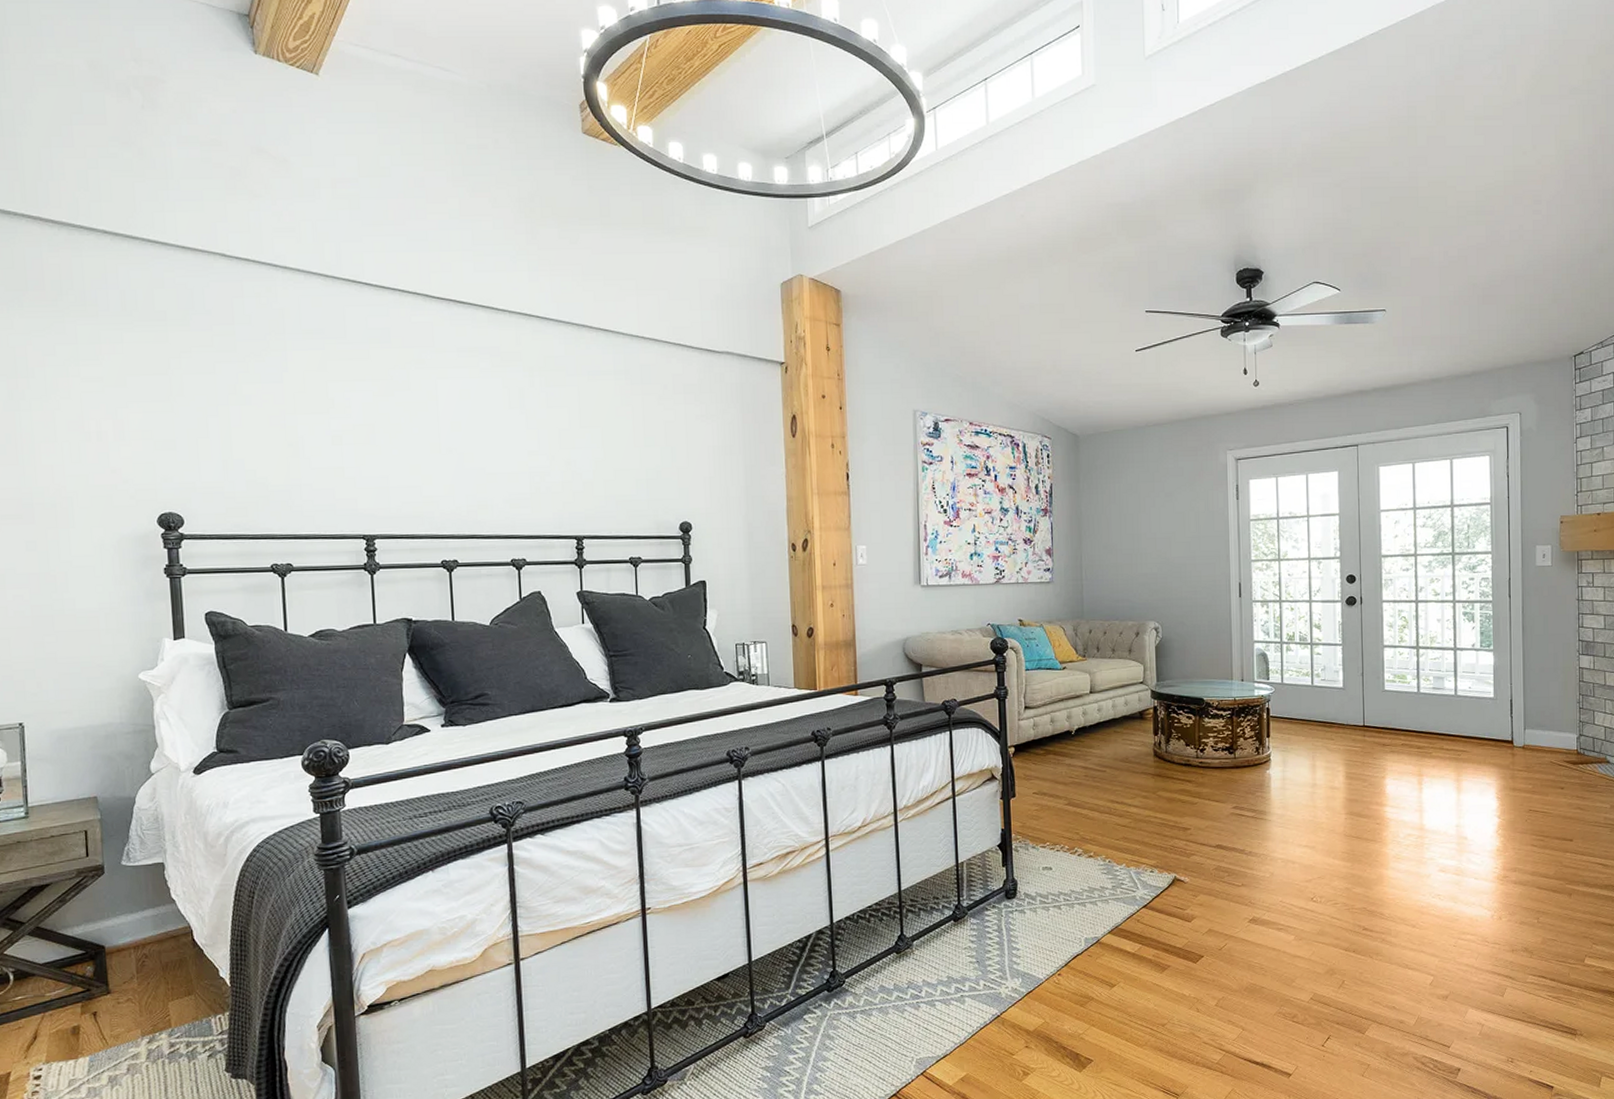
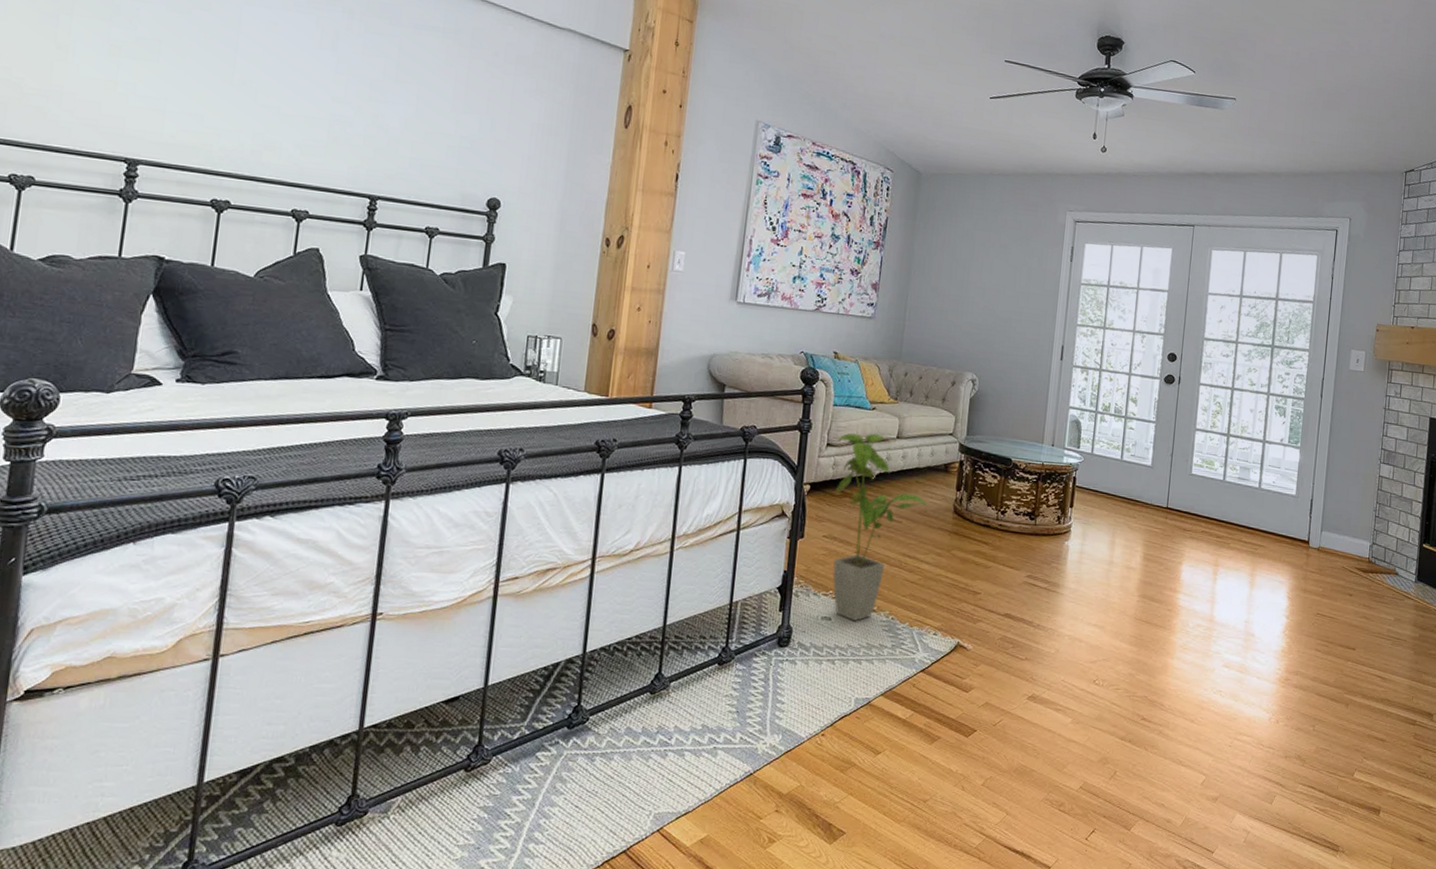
house plant: none [1034,691,1130,869] -> present [832,433,930,622]

